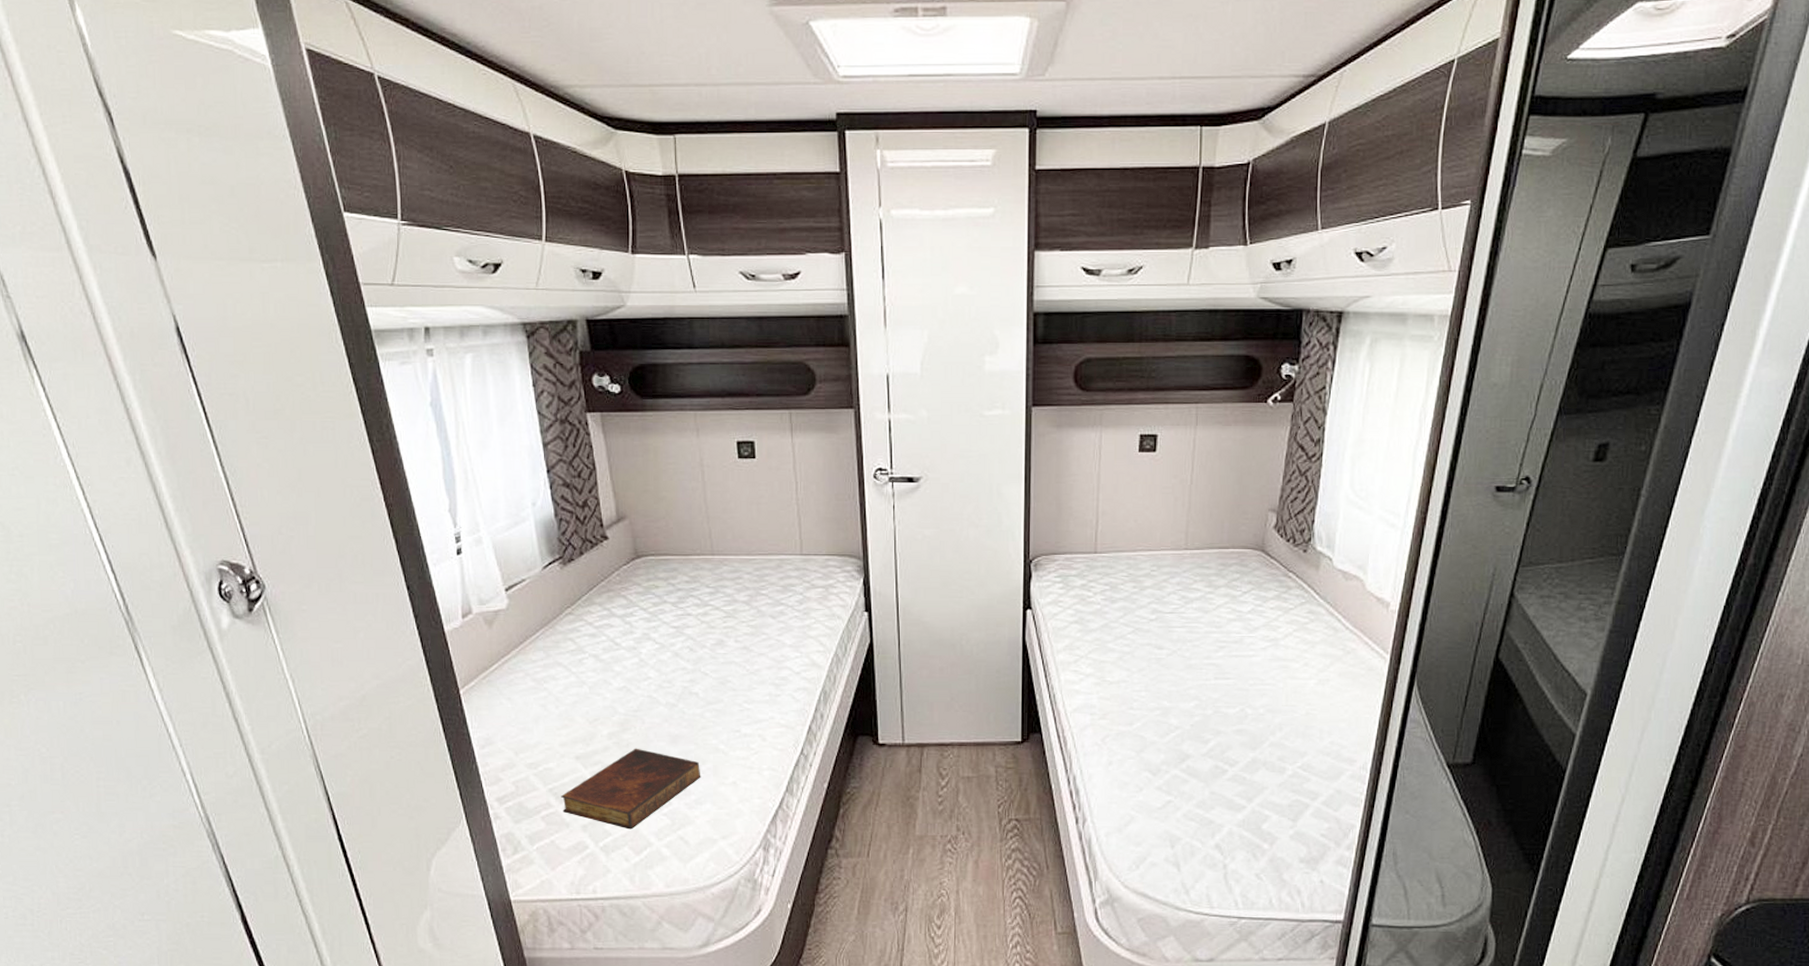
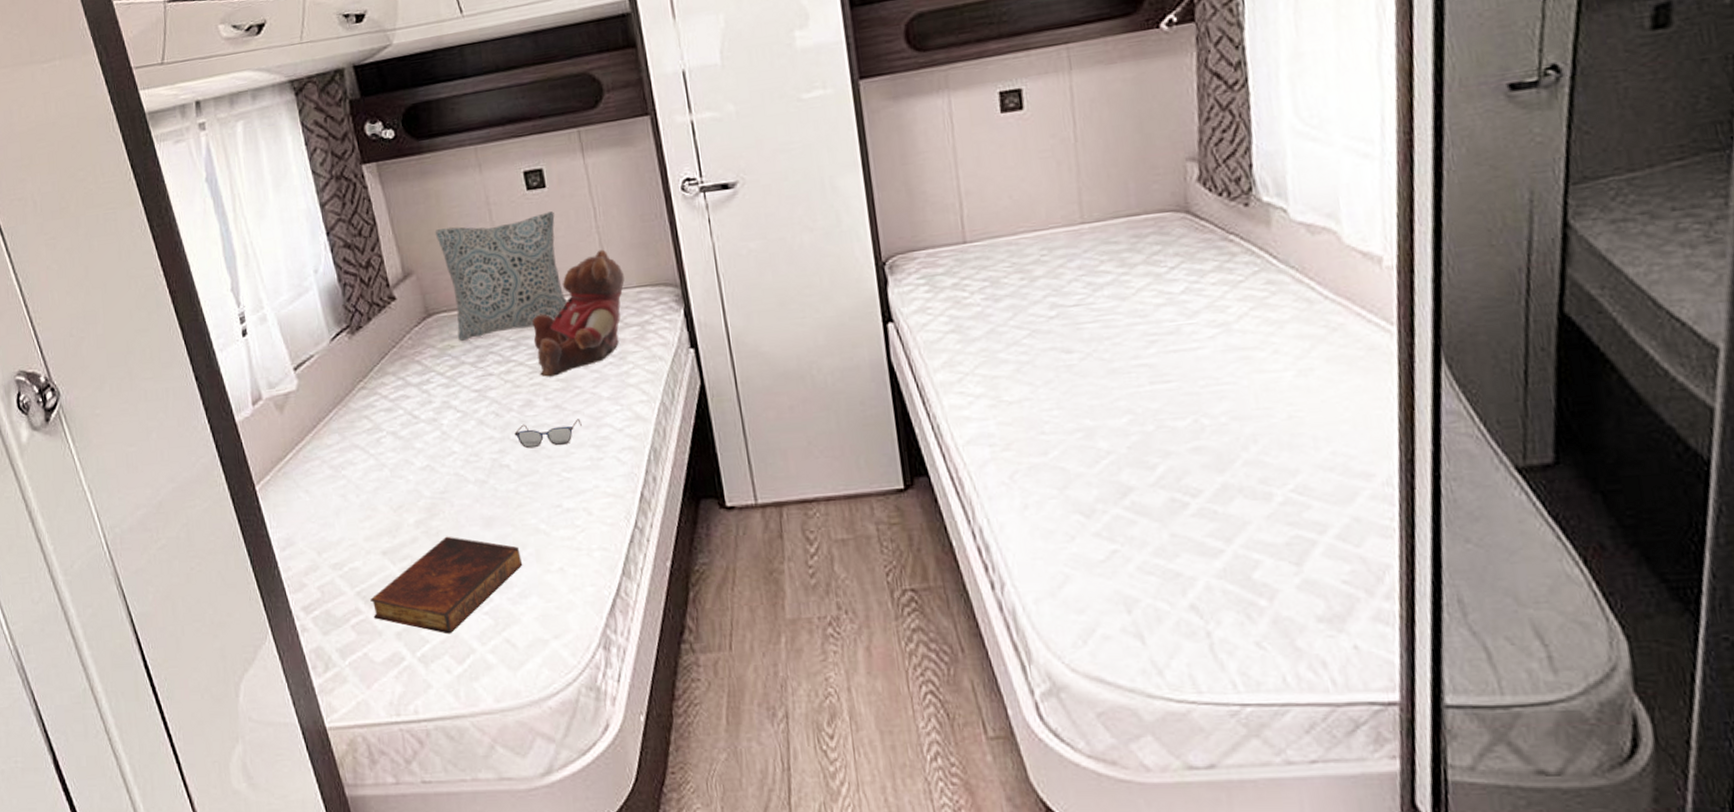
pillow: none [650,480,763,582] -> present [434,211,567,341]
glasses: none [705,660,765,681] -> present [514,419,582,449]
teddy bear: none [730,519,816,622] -> present [532,249,625,377]

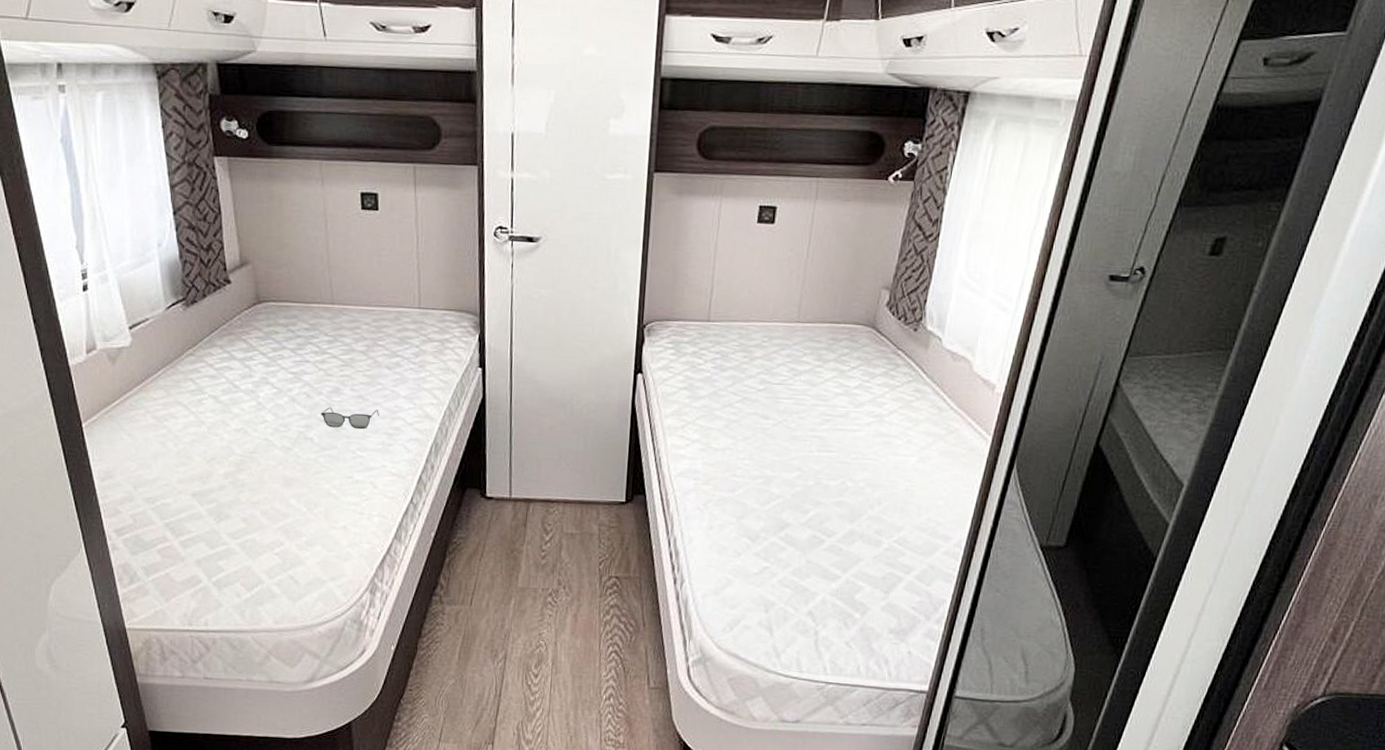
book: present [370,536,523,635] -> none [177,488,313,567]
pillow: present [434,211,567,341] -> none [274,229,382,329]
teddy bear: present [532,249,625,377] -> none [348,273,434,372]

